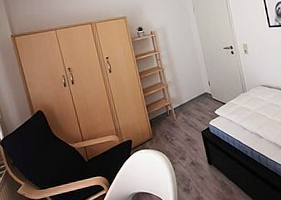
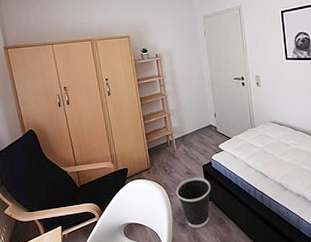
wastebasket: none [178,143,212,193] -> present [176,177,211,228]

